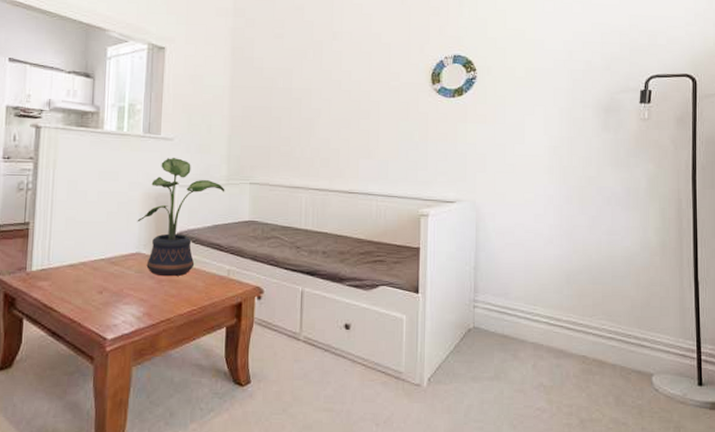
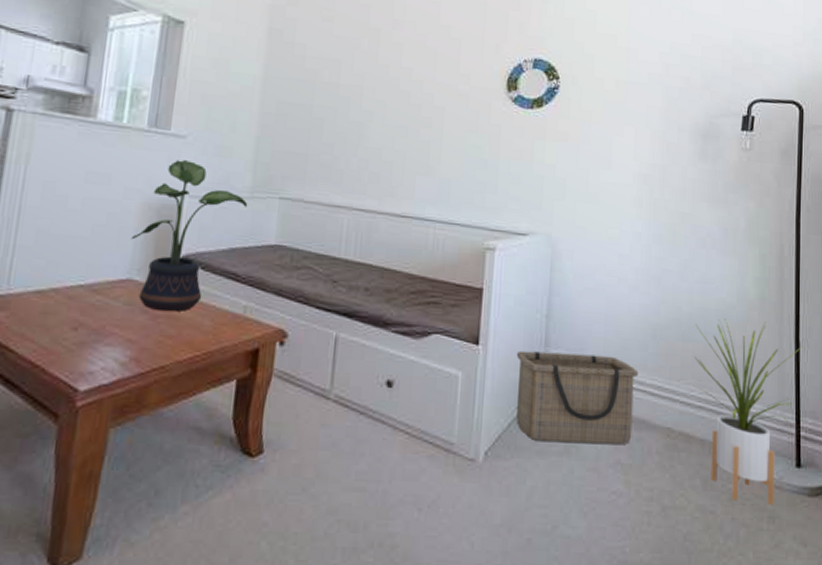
basket: none [450,297,556,371] -> present [516,350,639,445]
house plant: none [604,263,702,418] -> present [694,318,803,506]

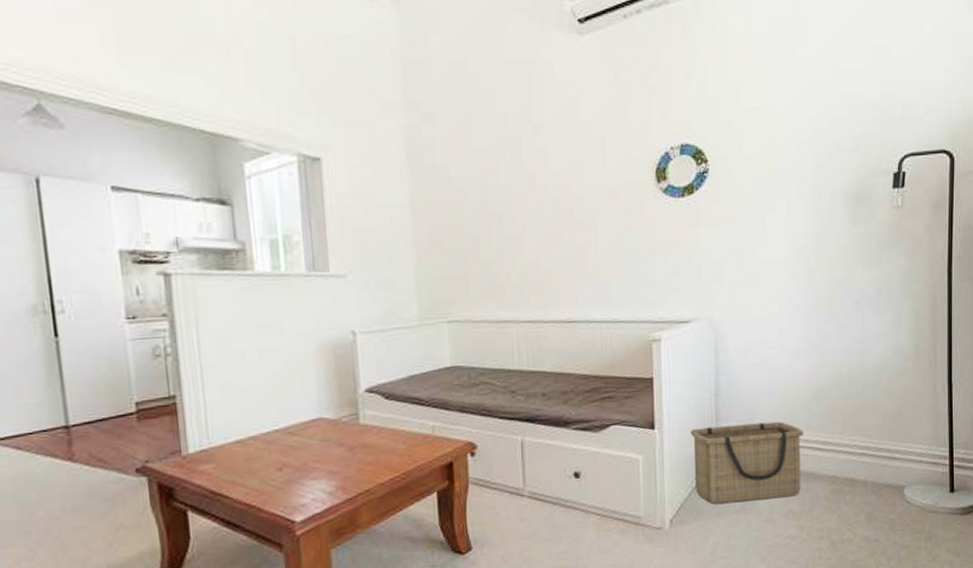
potted plant: present [131,160,248,312] -> none [313,299,419,443]
house plant: present [694,318,803,506] -> none [855,369,955,528]

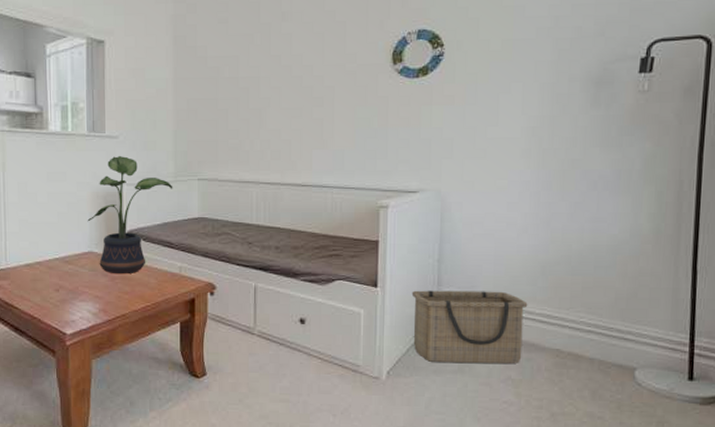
potted plant: none [313,299,419,443] -> present [87,156,173,275]

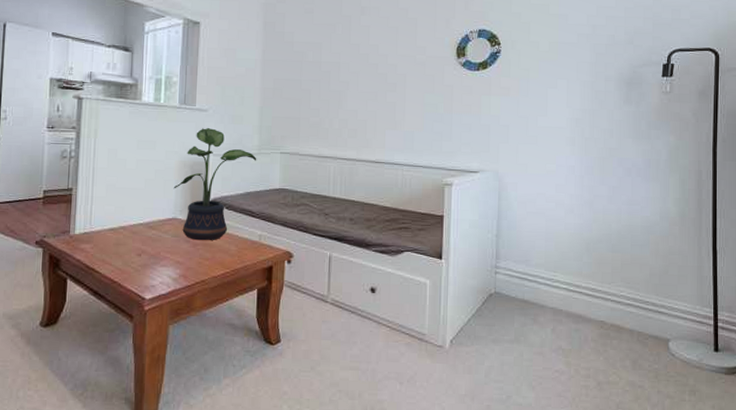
basket: present [411,290,528,364] -> none [473,263,575,334]

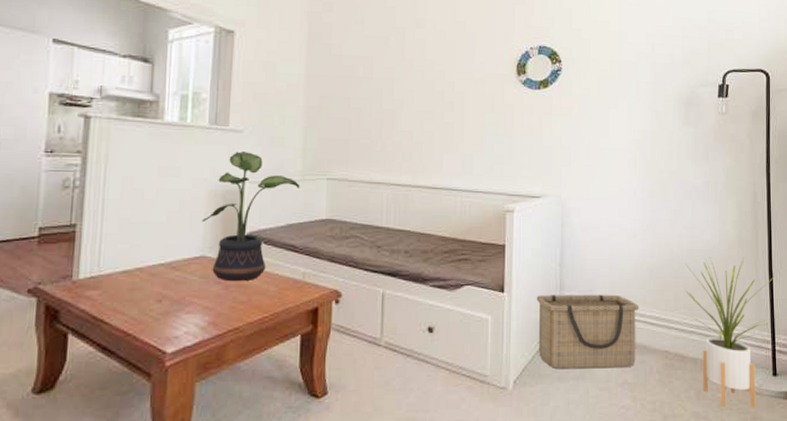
basket: none [473,263,575,334] -> present [536,294,639,369]
house plant: none [623,233,720,382] -> present [685,257,775,409]

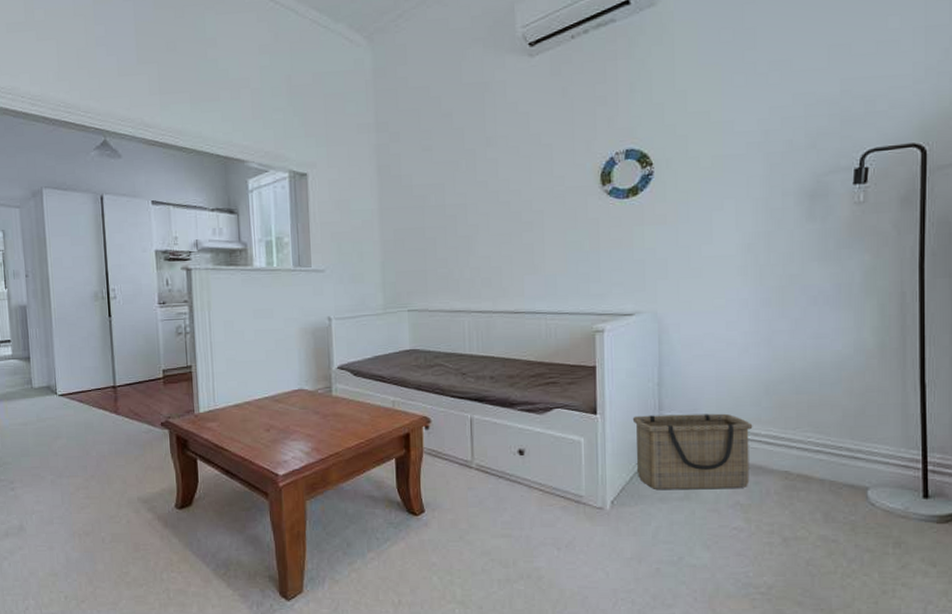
potted plant: present [201,151,300,282] -> none [296,290,383,412]
house plant: present [685,257,775,409] -> none [810,367,929,533]

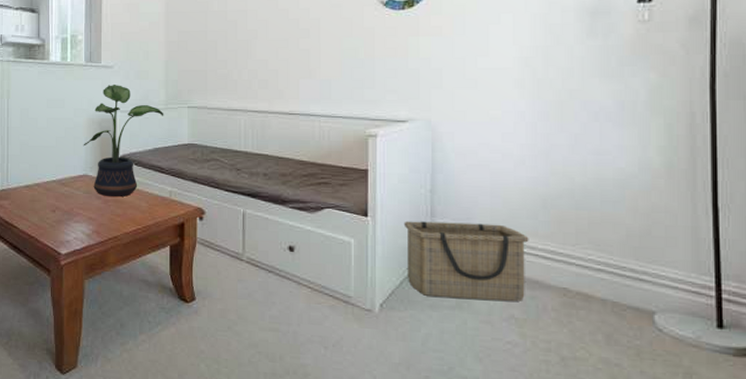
potted plant: none [296,290,383,412] -> present [83,85,164,198]

